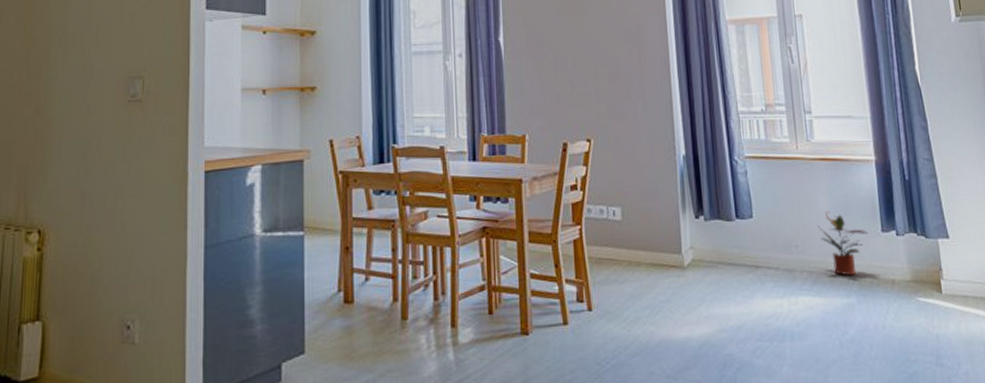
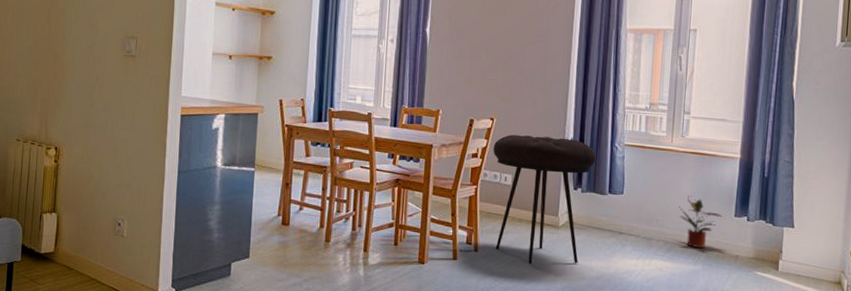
stool: none [594,155,715,320] -> present [493,134,596,264]

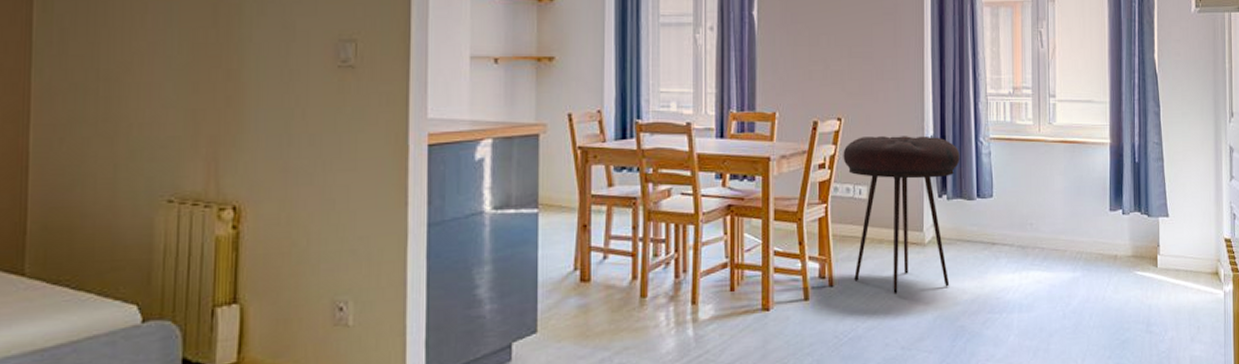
potted plant: present [679,196,722,249] -> none [1052,191,1097,252]

